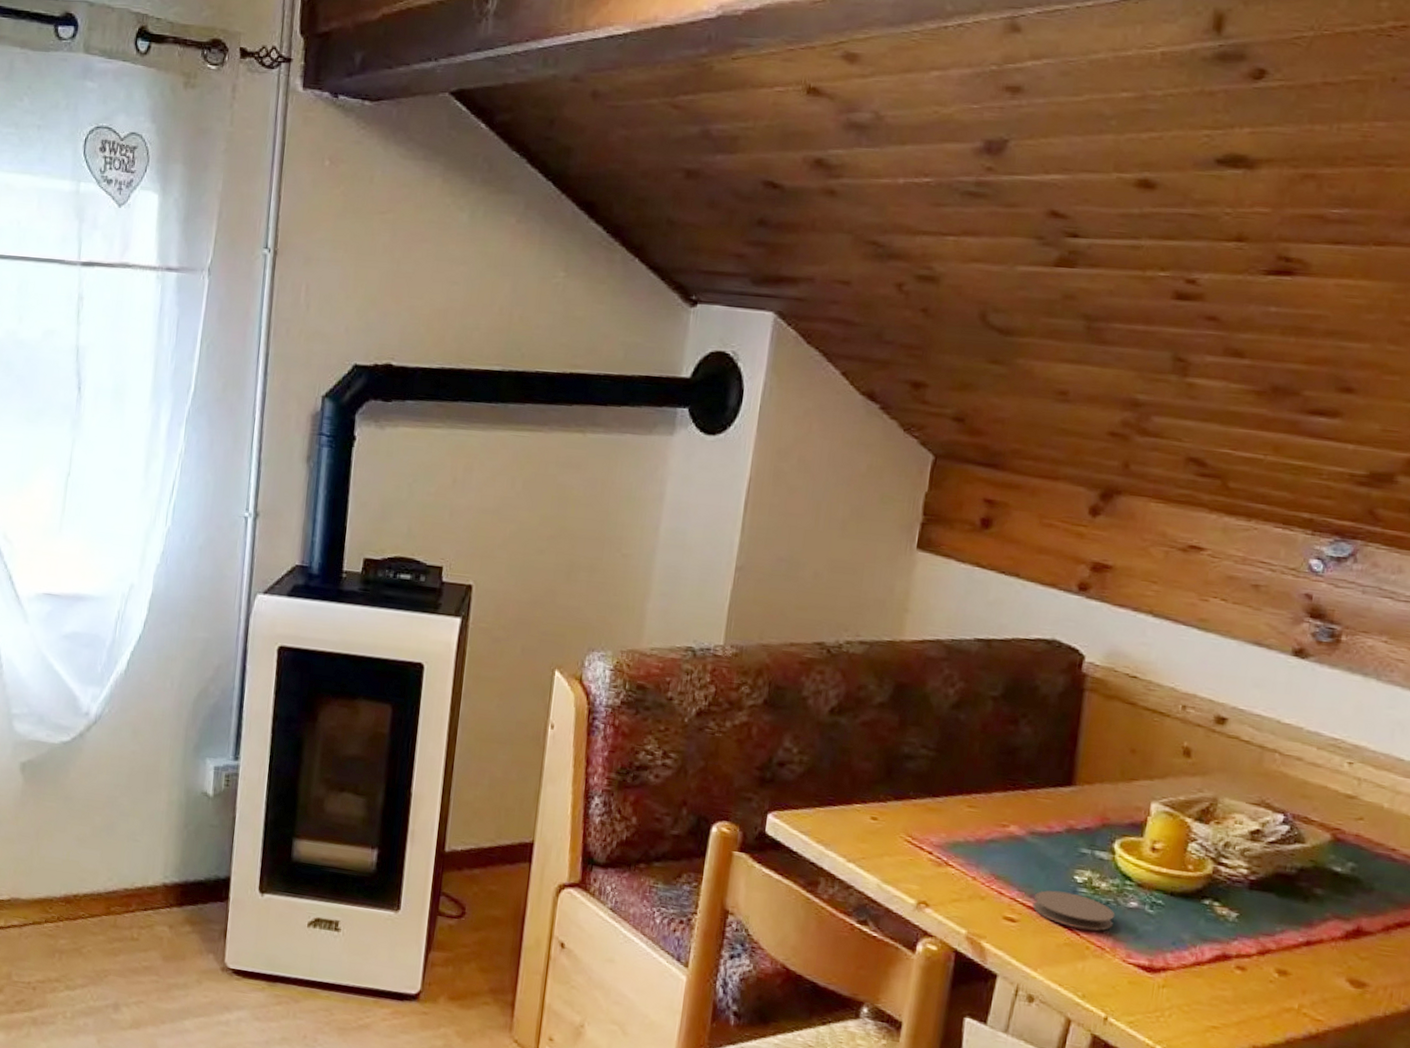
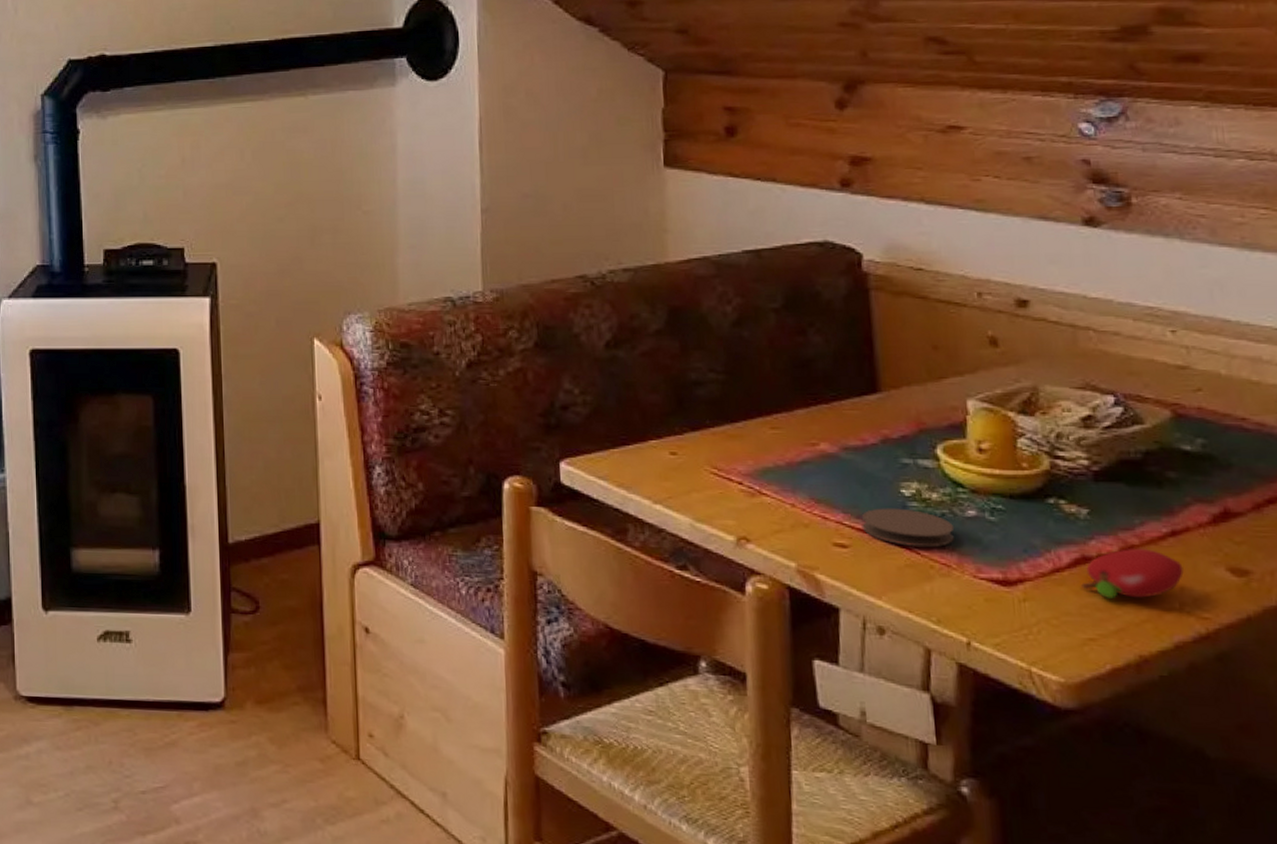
fruit: none [1216,952,1310,997] -> present [1081,548,1184,599]

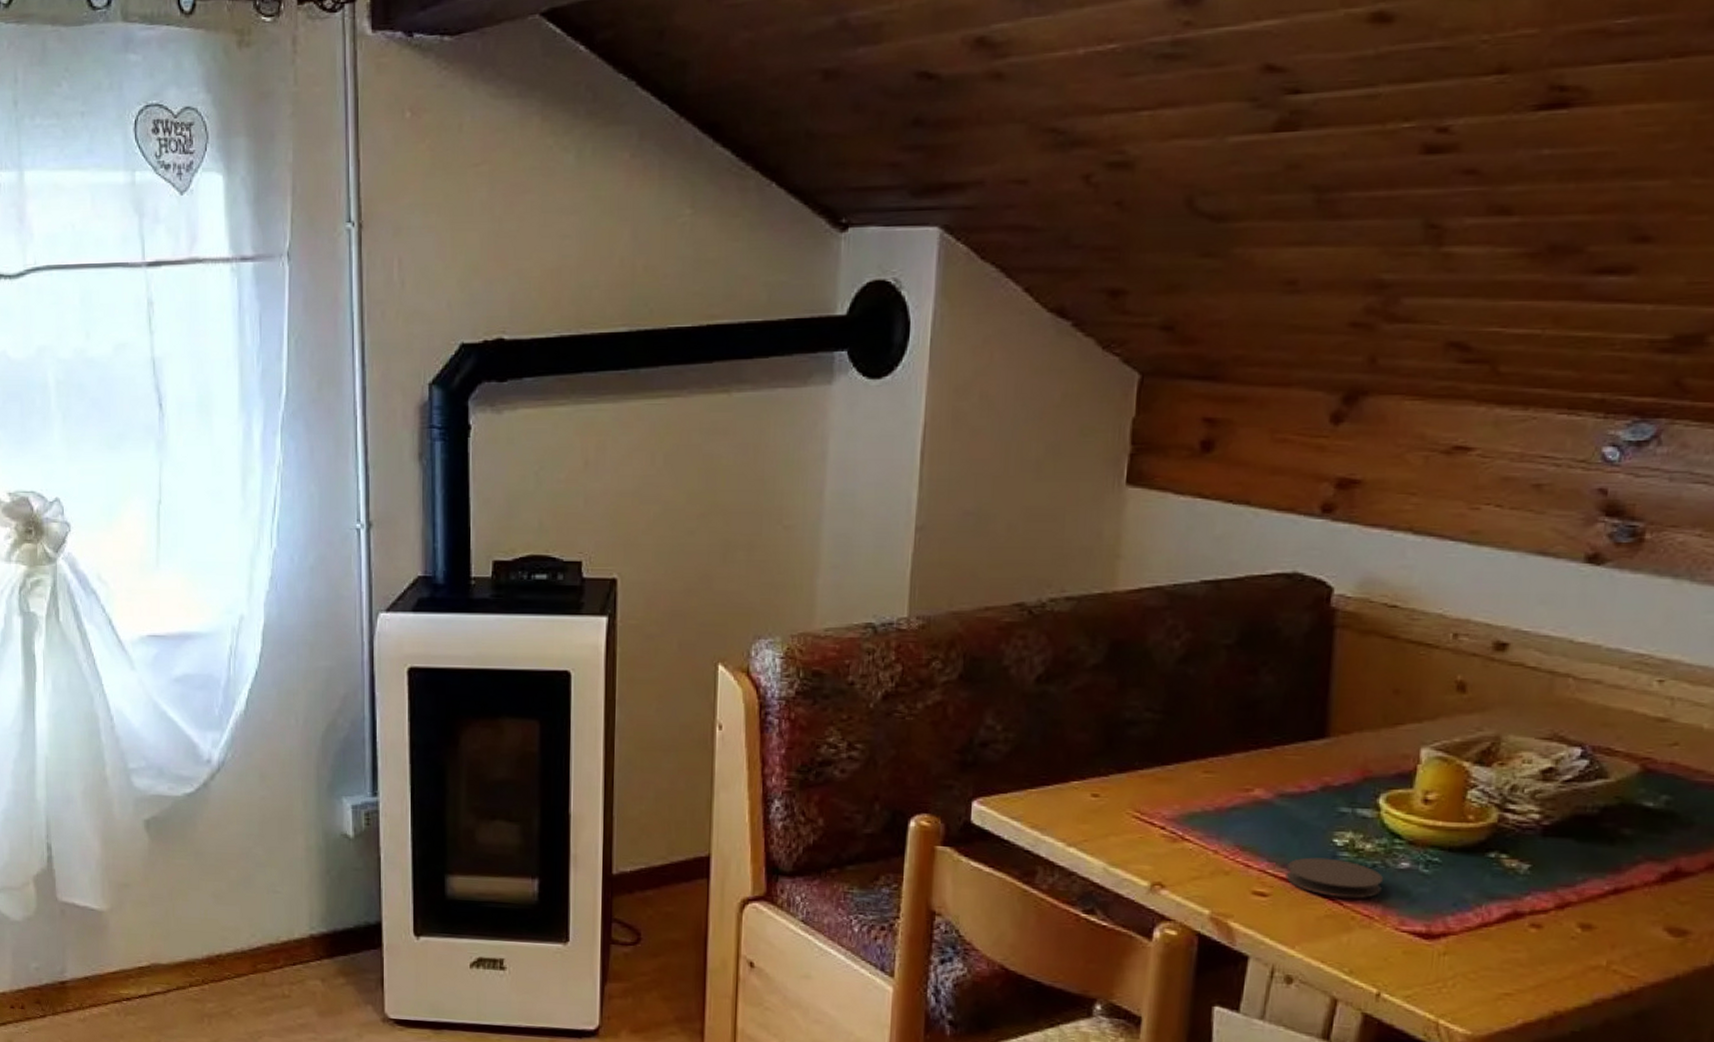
fruit: present [1081,548,1184,599] -> none [1507,905,1619,955]

